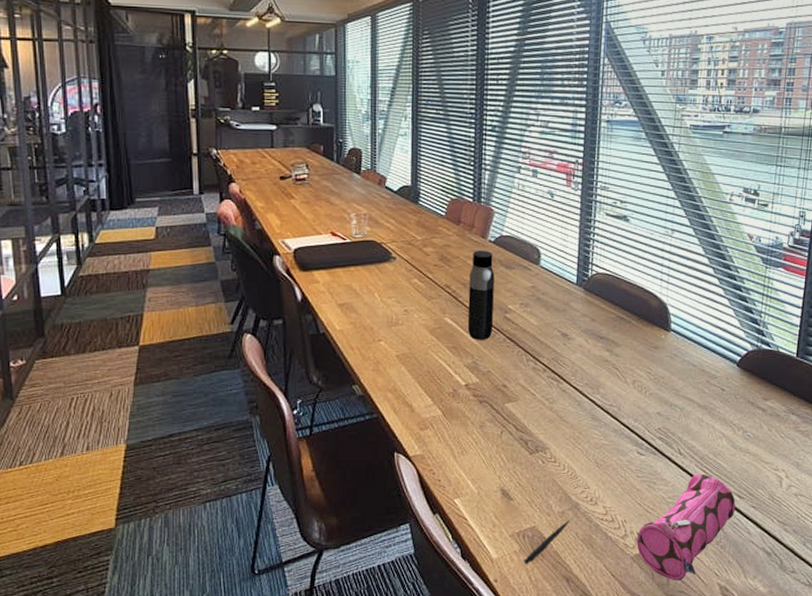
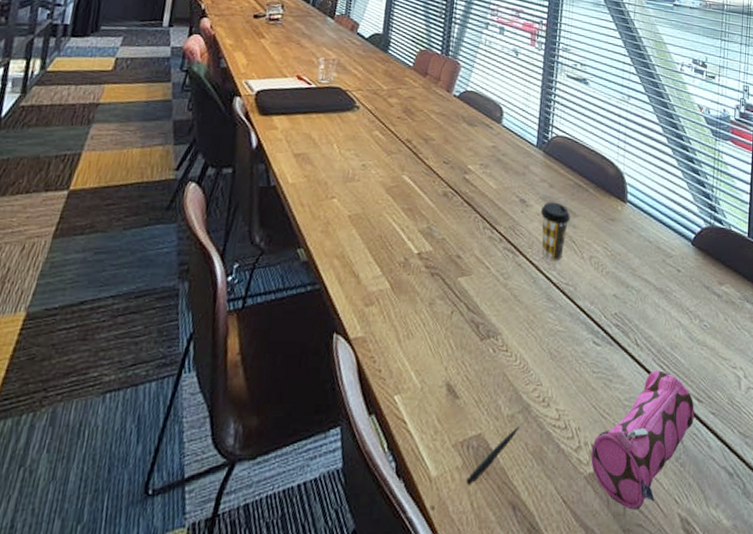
water bottle: present [467,250,495,340] -> none [425,104,457,203]
coffee cup: none [582,334,613,387] -> present [540,201,570,262]

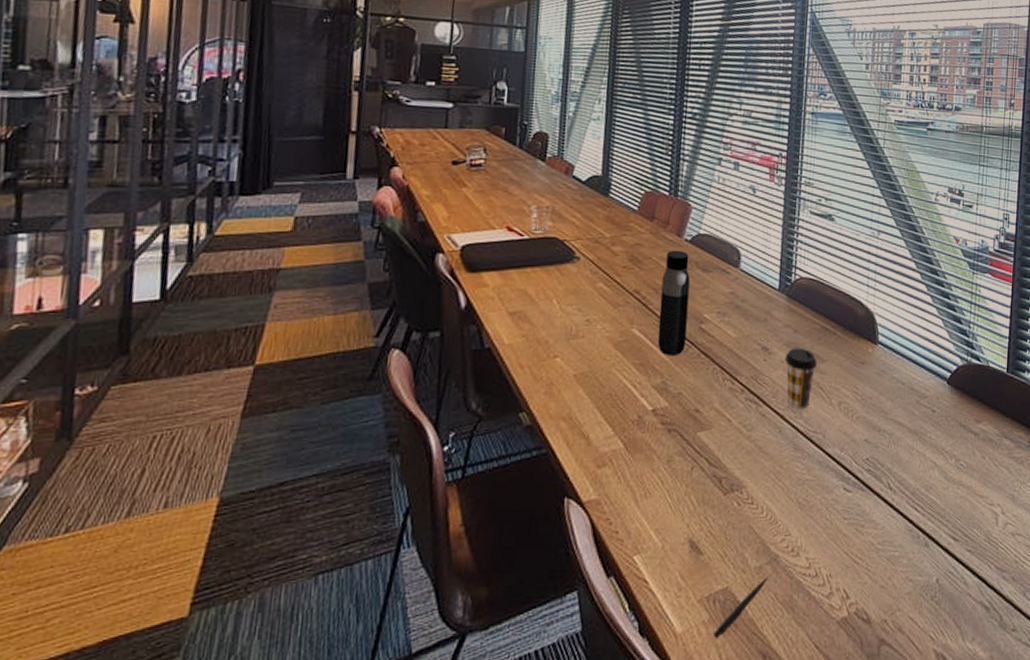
water bottle: none [425,104,457,203] -> present [657,250,690,355]
pencil case: present [591,370,694,510] -> none [843,512,950,650]

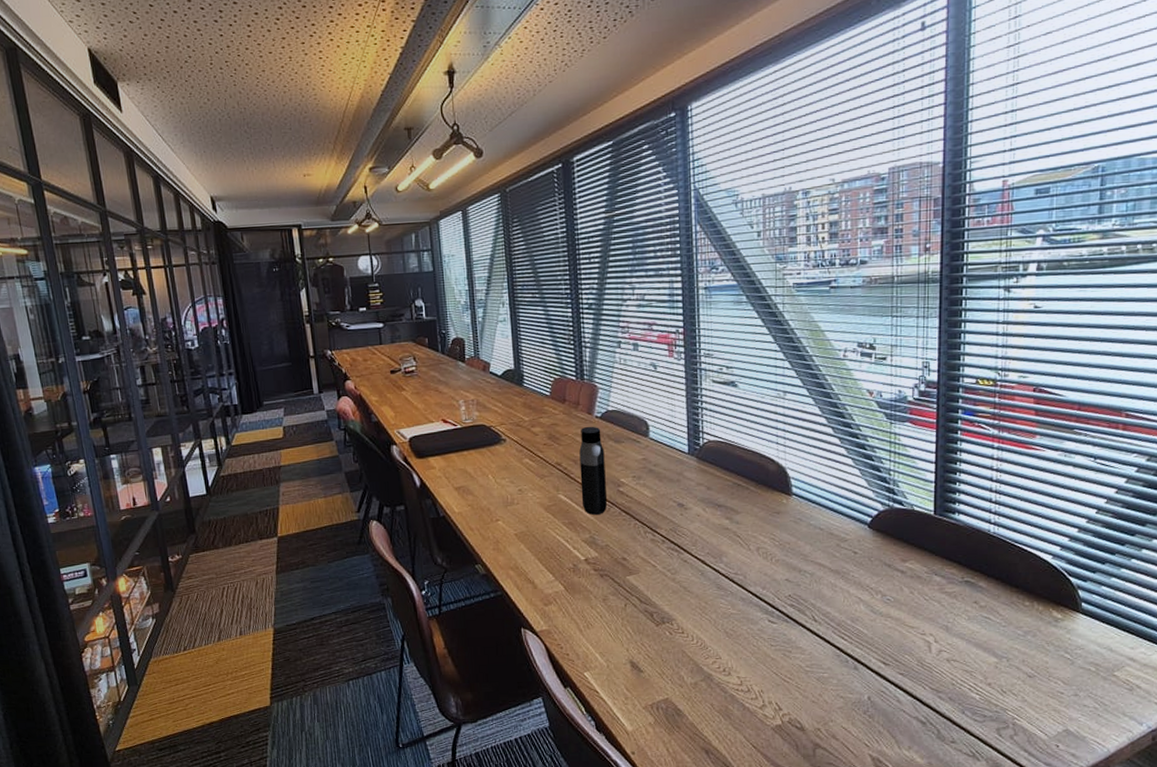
pen: present [713,577,768,639] -> none [660,691,704,737]
coffee cup: present [784,348,817,410] -> none [700,502,732,555]

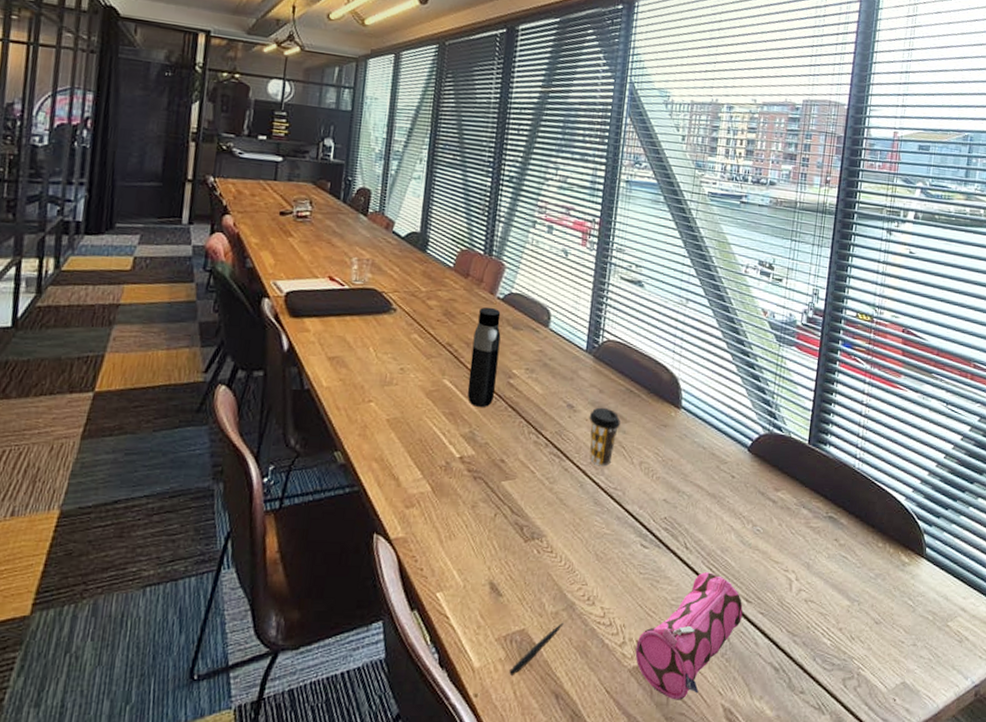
pen: none [660,691,704,737] -> present [509,622,564,677]
coffee cup: none [700,502,732,555] -> present [588,407,621,467]
pencil case: none [776,640,881,752] -> present [635,572,743,700]

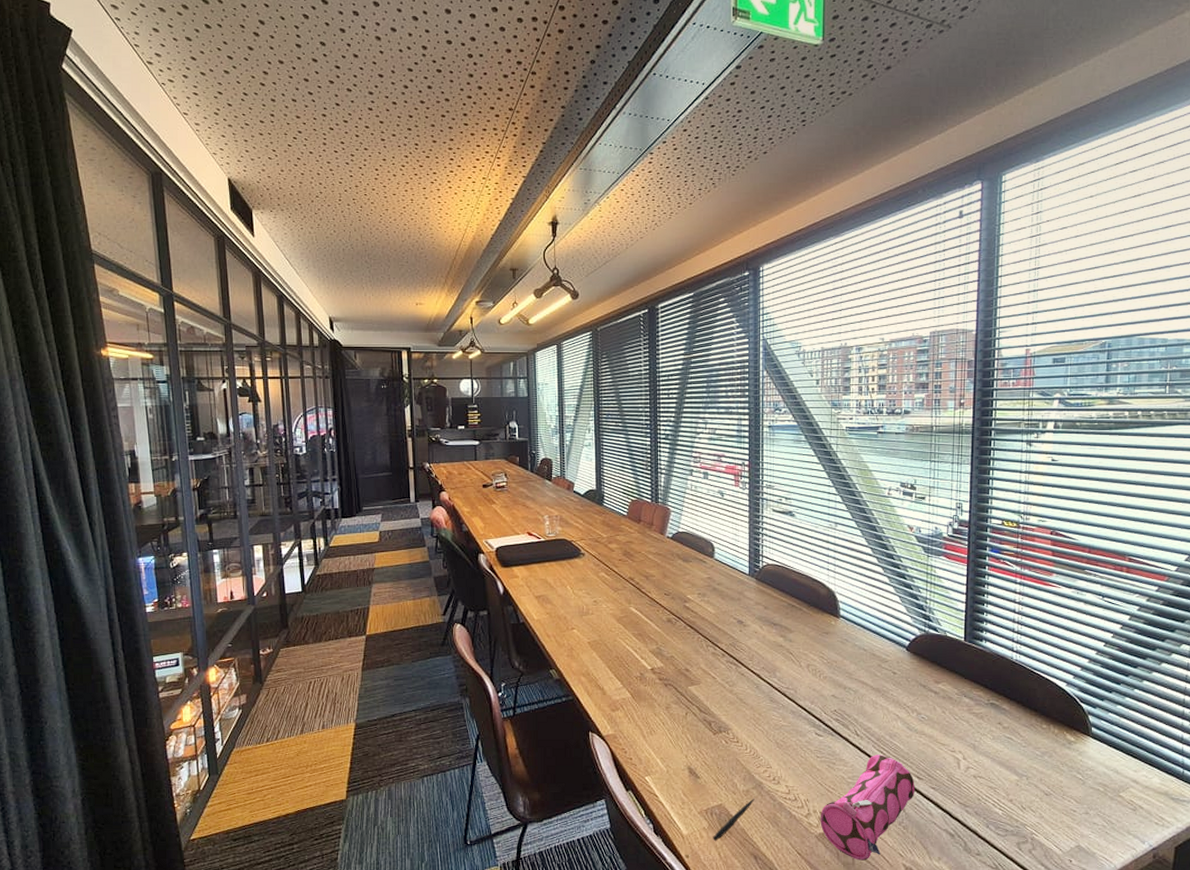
water bottle: present [467,306,501,407] -> none [651,545,675,627]
coffee cup: present [588,407,621,467] -> none [757,621,786,670]

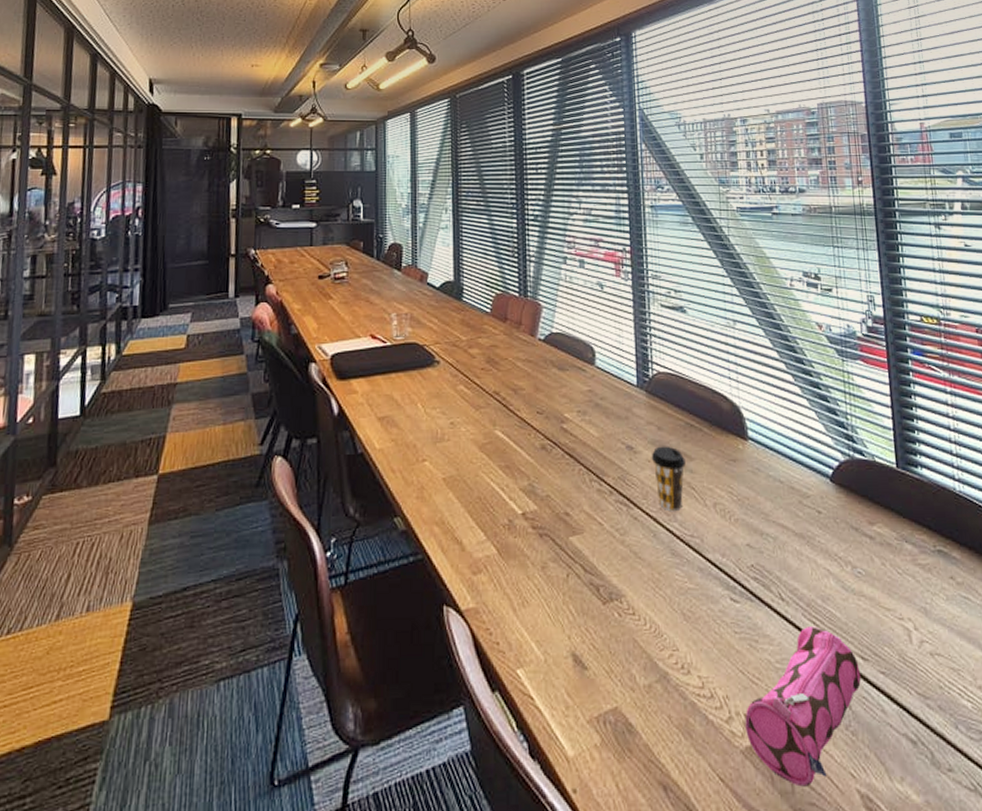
pen: present [713,798,755,842] -> none [607,696,660,766]
coffee cup: none [757,621,786,670] -> present [651,446,686,512]

